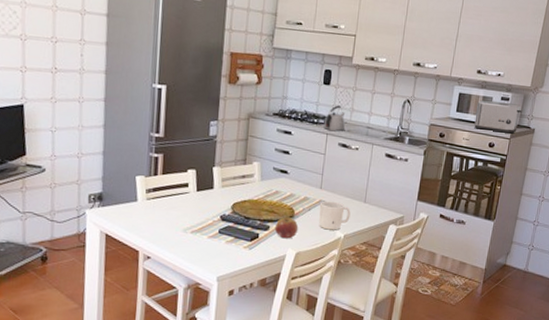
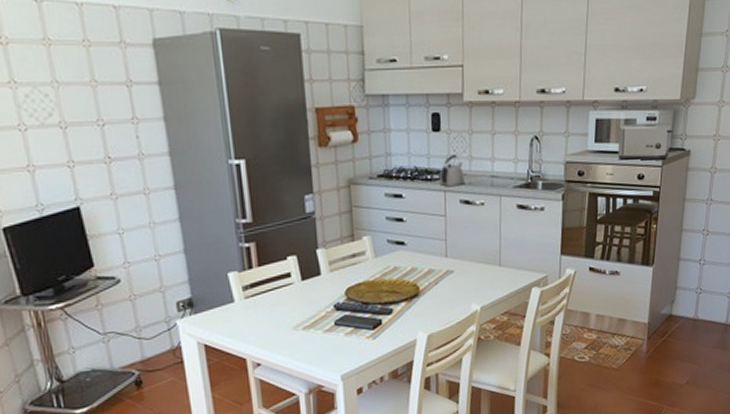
fruit: present [274,217,299,239] -> none [399,295,427,321]
mug: present [319,201,351,231] -> none [448,269,485,304]

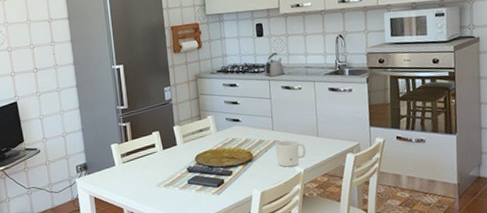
mug: none [448,269,485,304] -> present [275,139,307,167]
toaster: present [618,122,675,161] -> none [411,17,462,49]

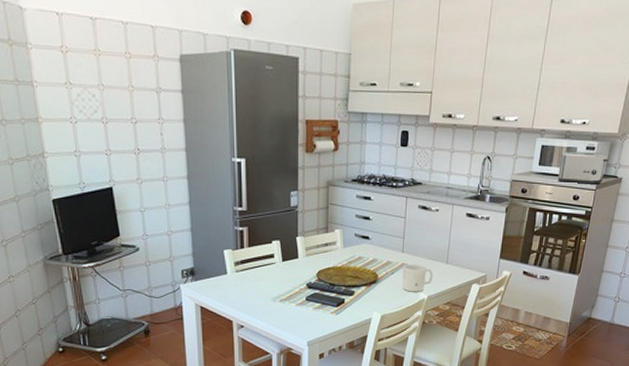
kettle: present [264,52,285,77] -> none [402,167,425,194]
toaster: none [411,17,462,49] -> present [558,150,610,185]

